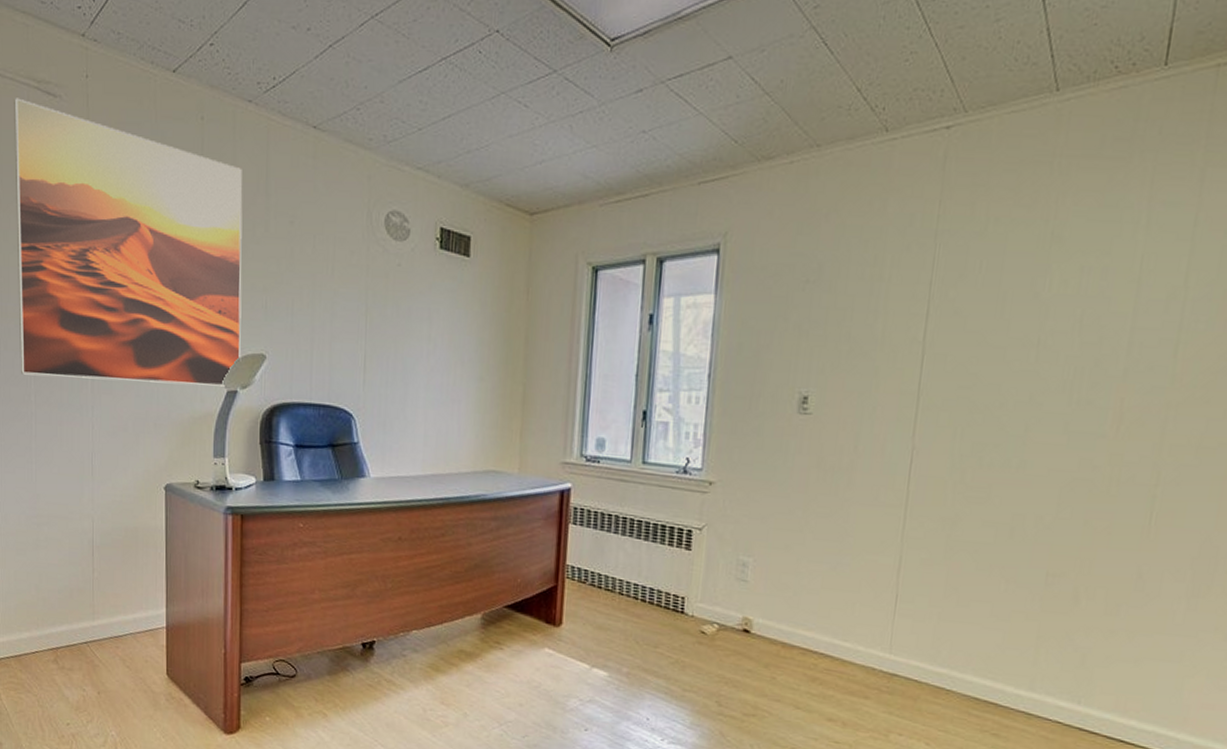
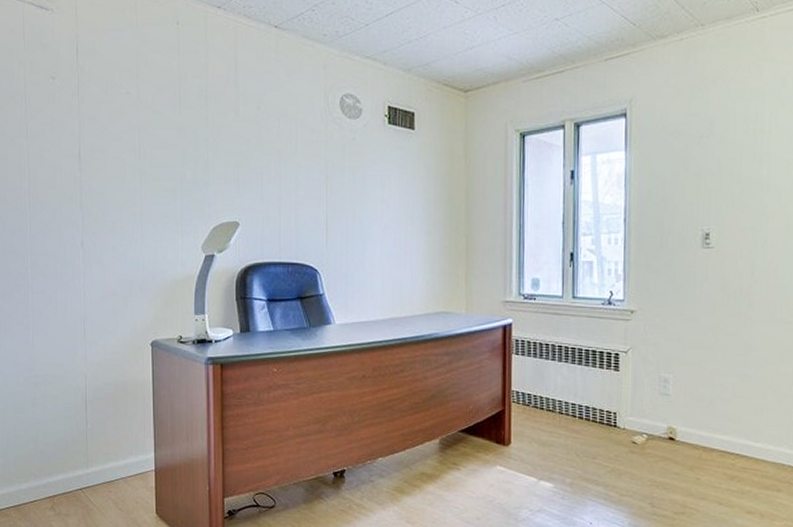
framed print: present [14,98,243,387] -> none [10,12,217,252]

